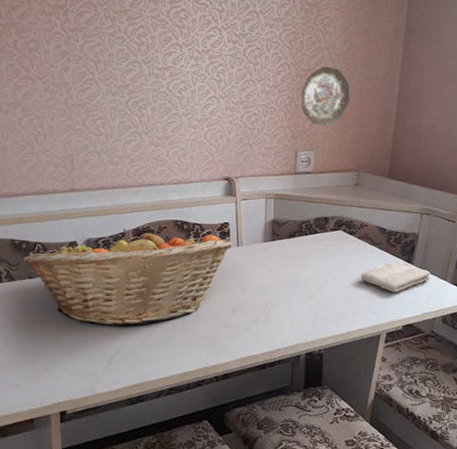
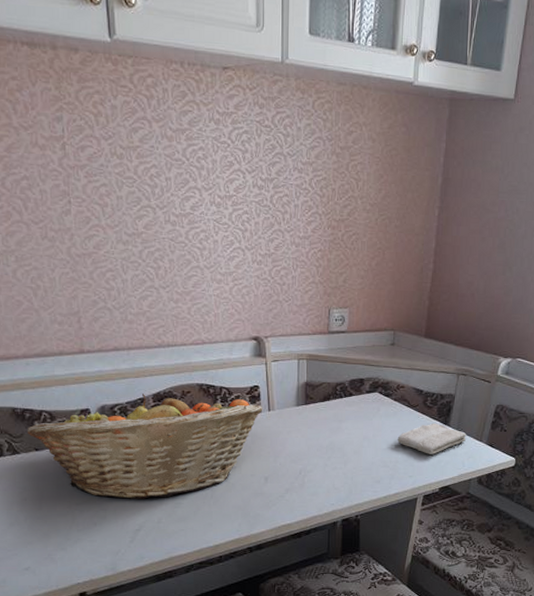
decorative plate: present [301,66,350,126] -> none [333,216,385,282]

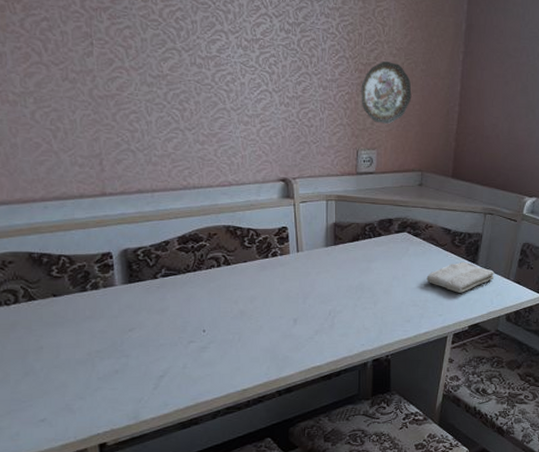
fruit basket: present [26,394,262,499] -> none [44,236,291,345]
decorative plate: none [333,216,385,282] -> present [361,60,412,124]

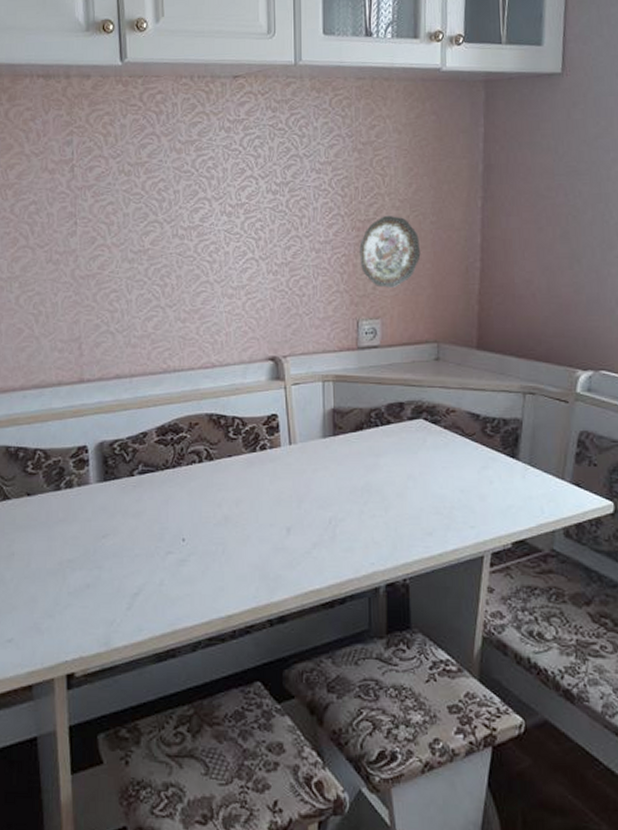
washcloth: present [426,261,495,293] -> none [451,456,543,498]

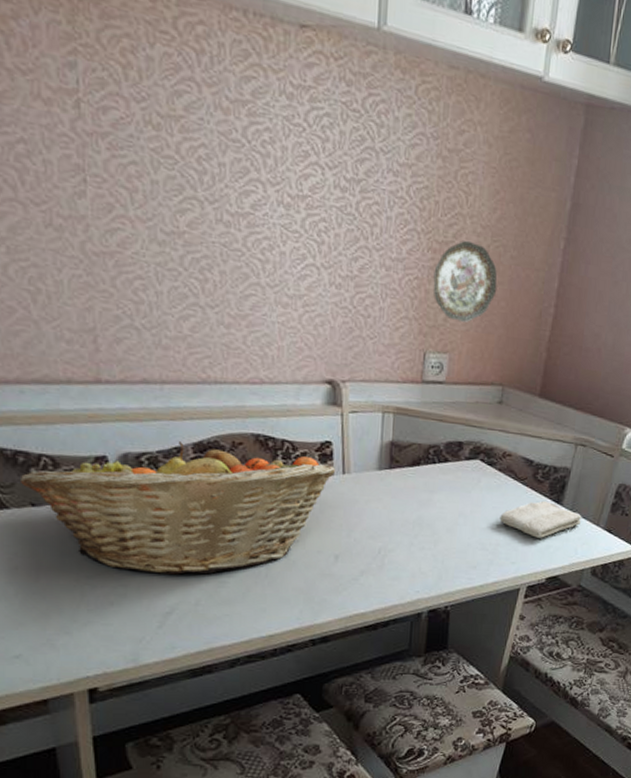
fruit basket: none [19,427,282,555] -> present [19,441,335,575]
washcloth: none [451,456,543,498] -> present [499,500,582,538]

